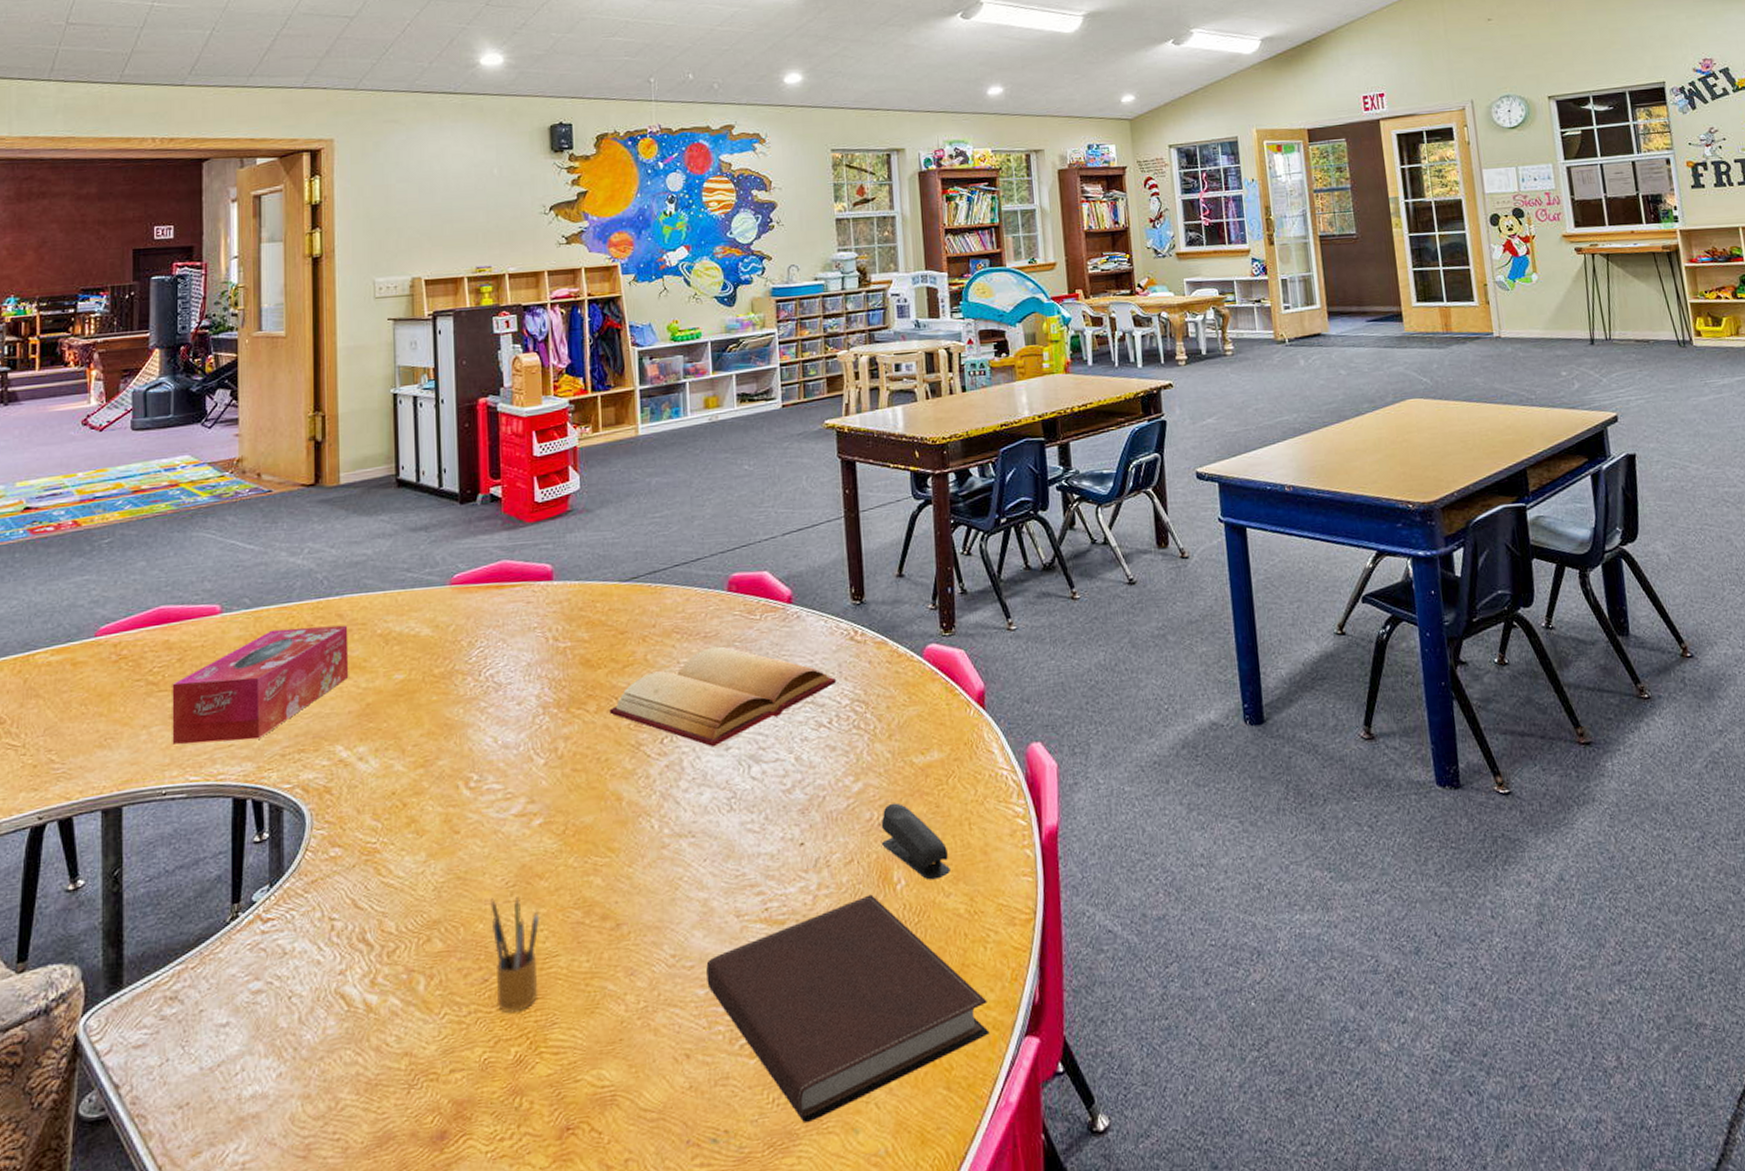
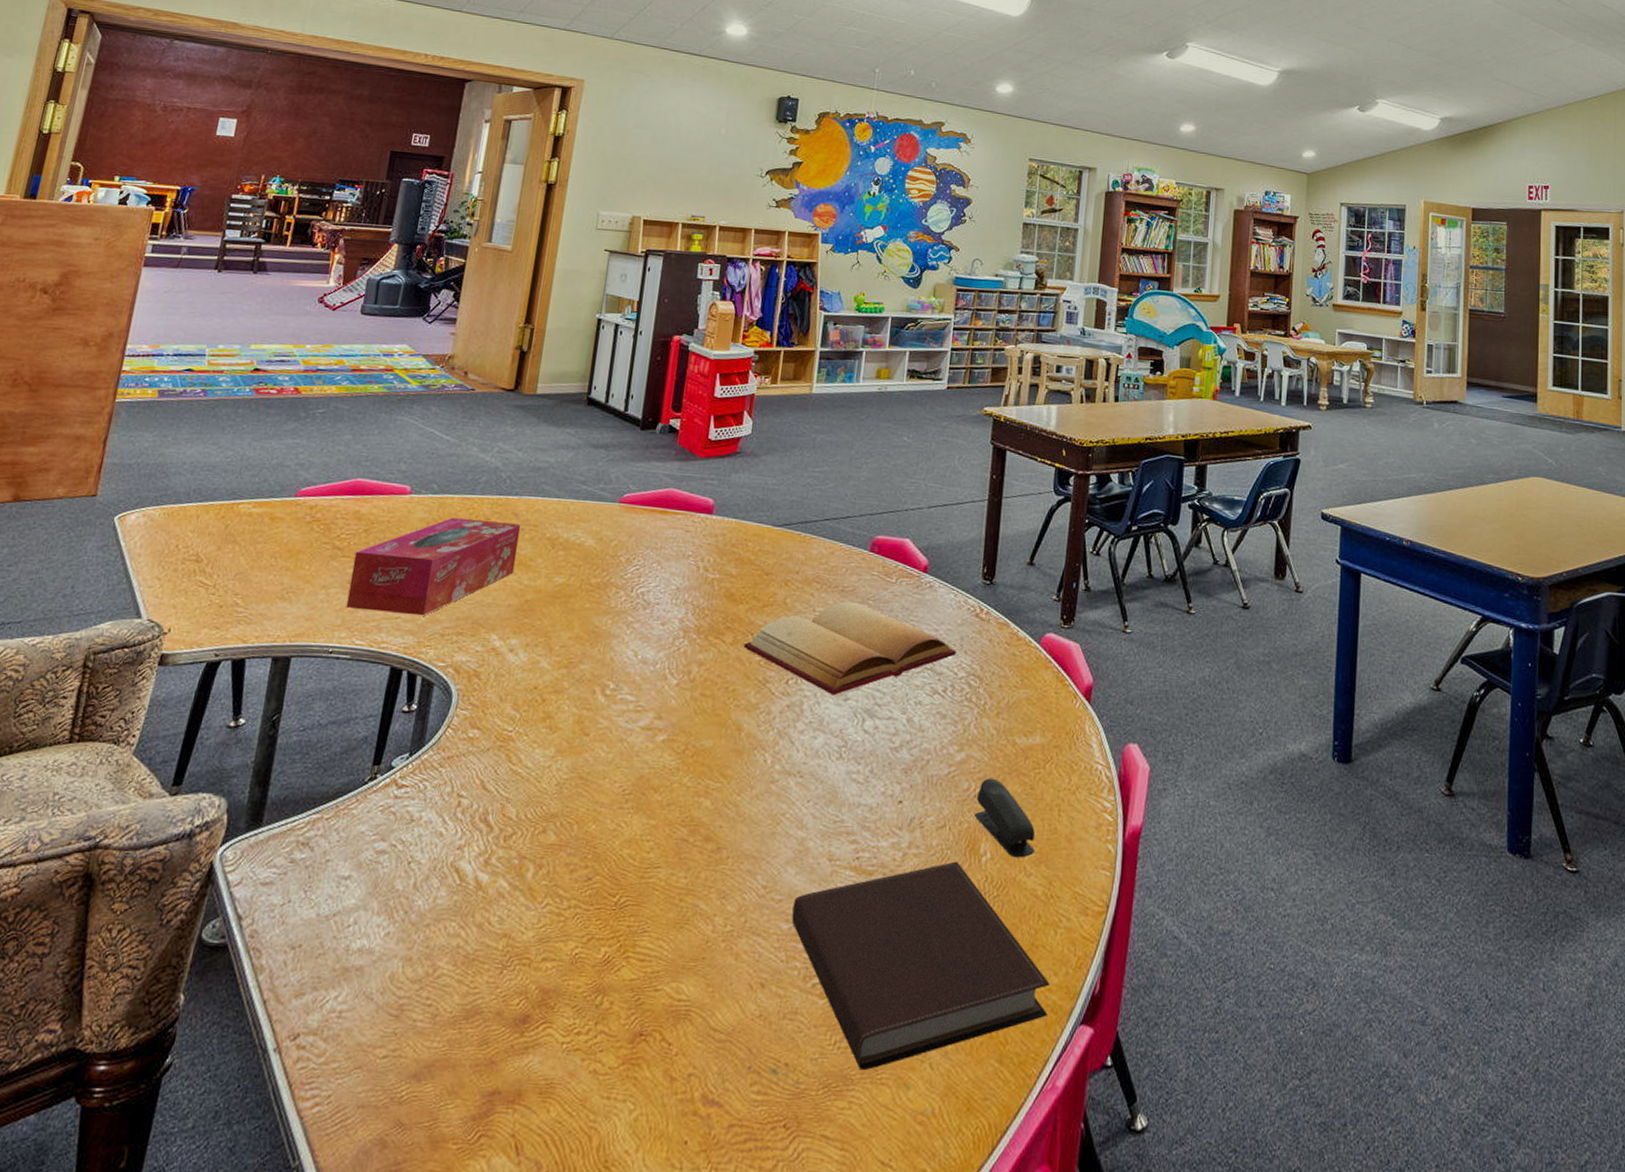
pencil box: present [490,897,540,1014] -> none [596,802,649,915]

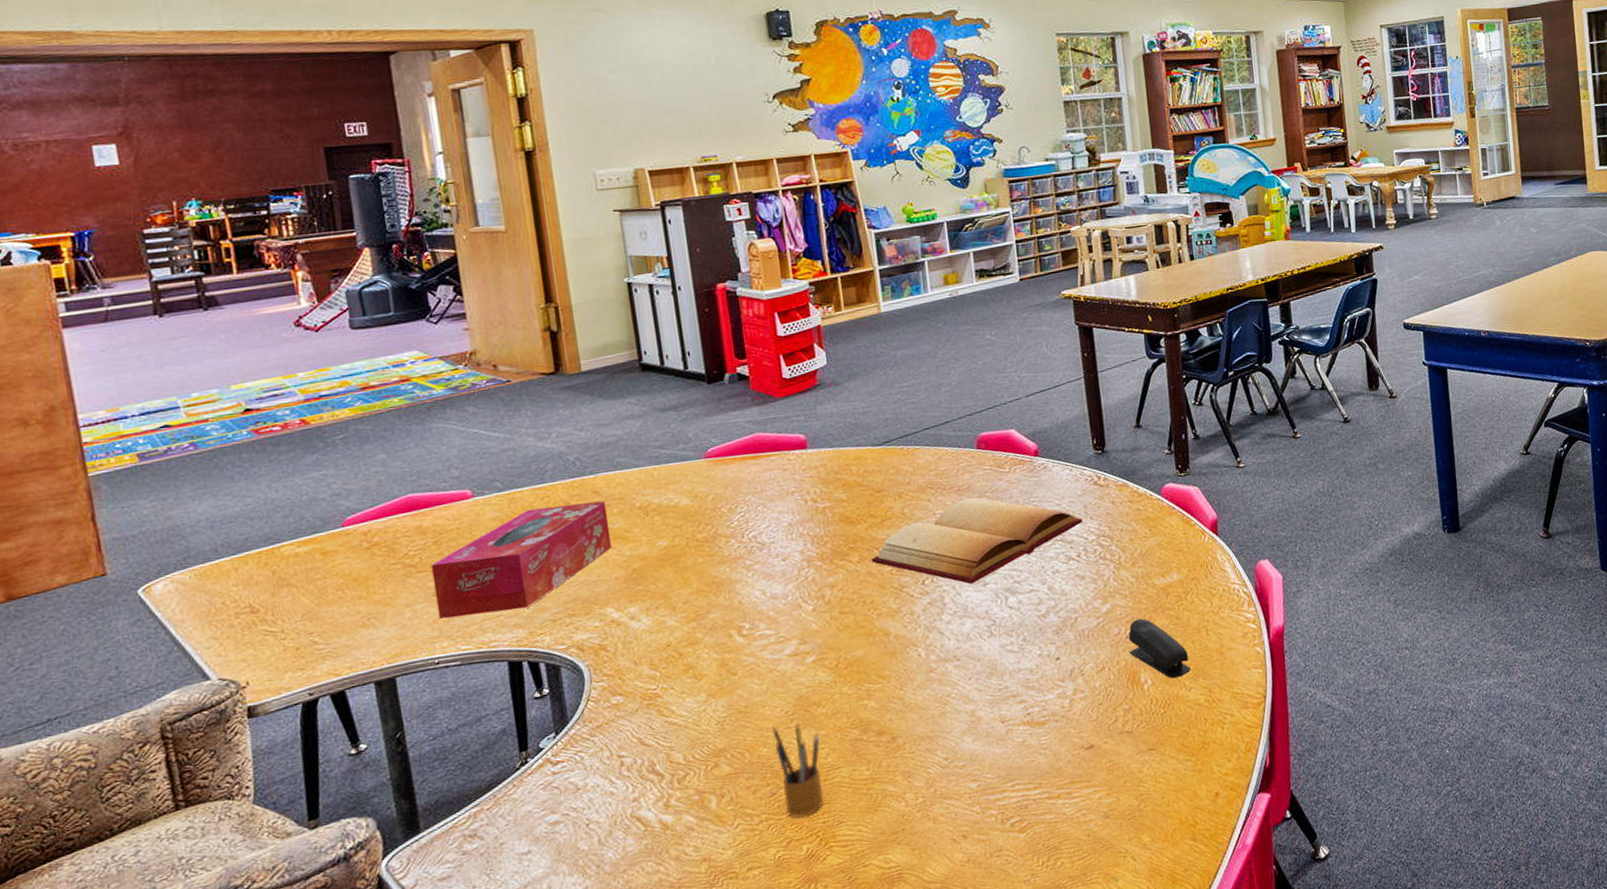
pencil box: none [596,802,649,915] -> present [772,723,824,818]
notebook: present [791,861,1050,1071] -> none [976,694,1228,878]

